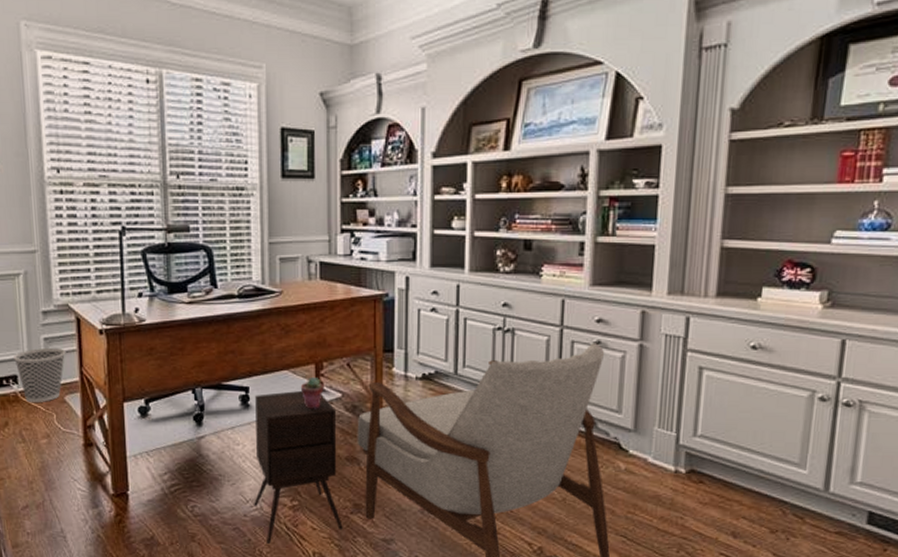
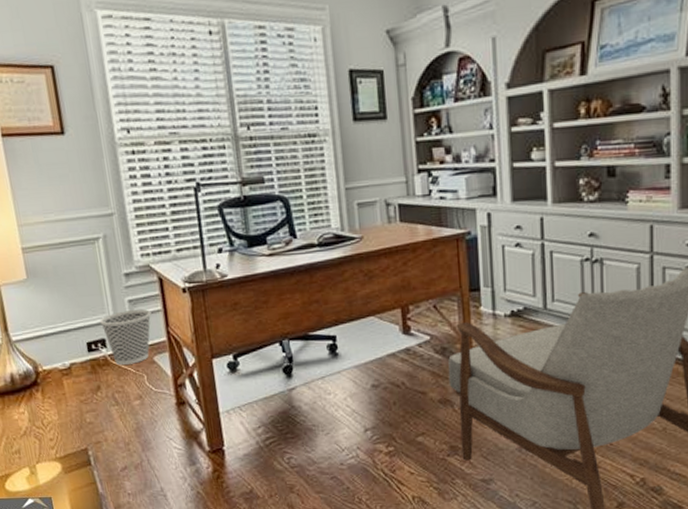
side table: present [254,391,343,544] -> none [343,336,441,491]
potted succulent: present [300,376,324,409] -> none [387,321,412,354]

